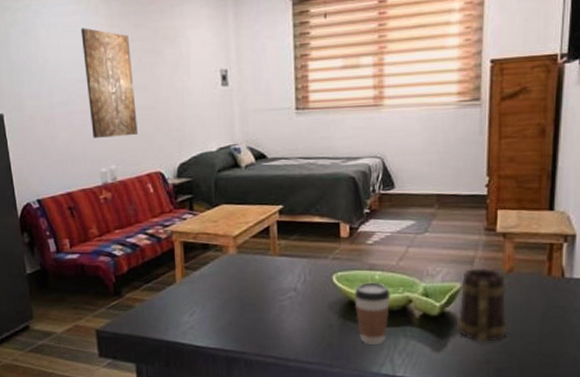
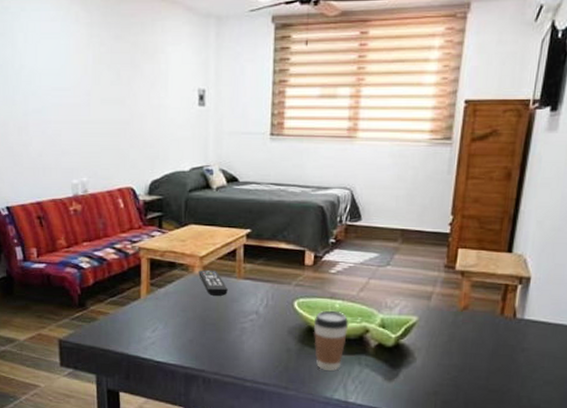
wall art: present [80,28,138,138] -> none [59,35,111,149]
remote control: none [233,250,264,275] -> present [198,270,228,296]
mug: present [456,268,509,343] -> none [409,303,461,376]

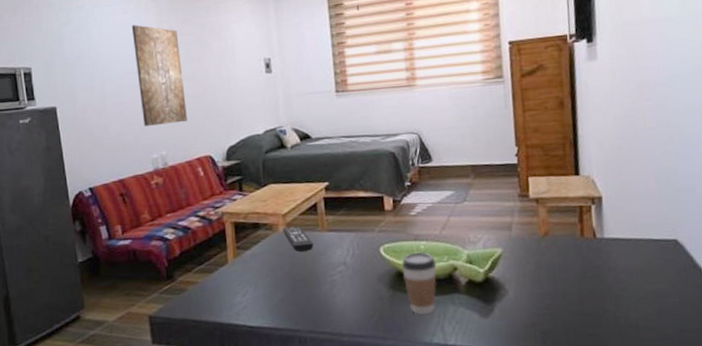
wall art: none [59,35,111,149] -> present [131,24,187,126]

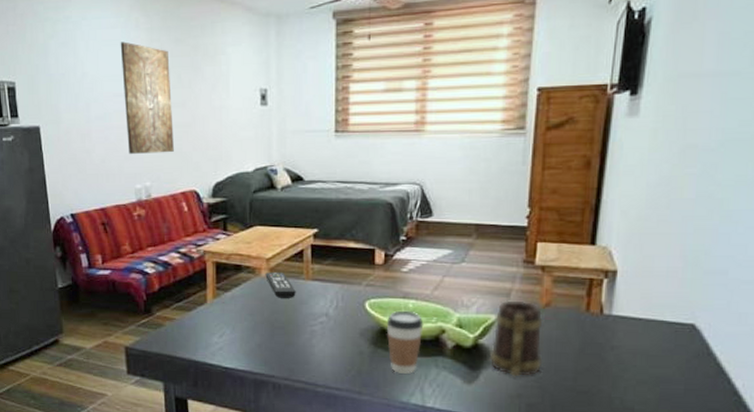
mug: none [501,233,550,307] -> present [489,300,543,377]

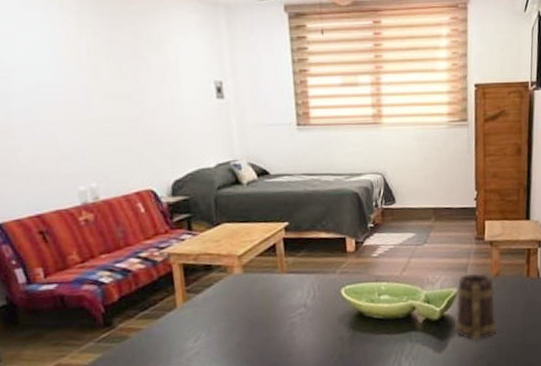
wall art: present [120,41,174,154] -> none [41,25,122,152]
remote control: present [265,273,296,298] -> none [238,268,272,294]
coffee cup: present [386,310,424,375] -> none [362,292,396,353]

